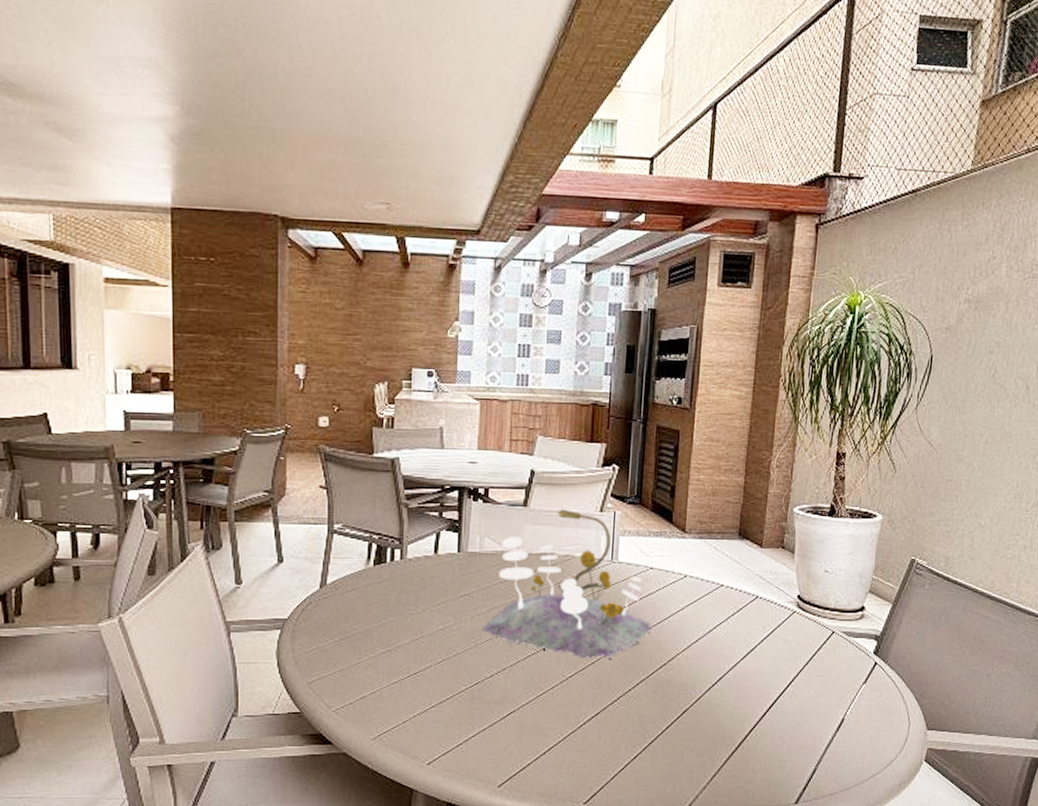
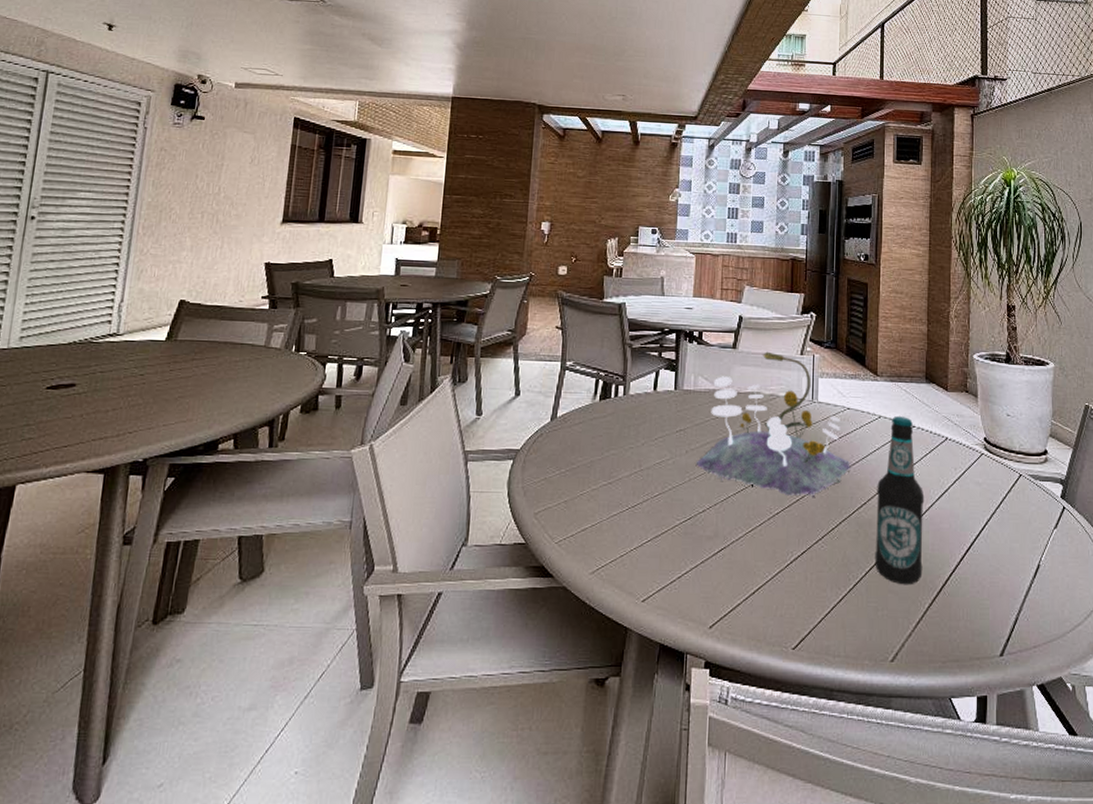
bottle: none [672,575,729,742] -> present [874,416,925,585]

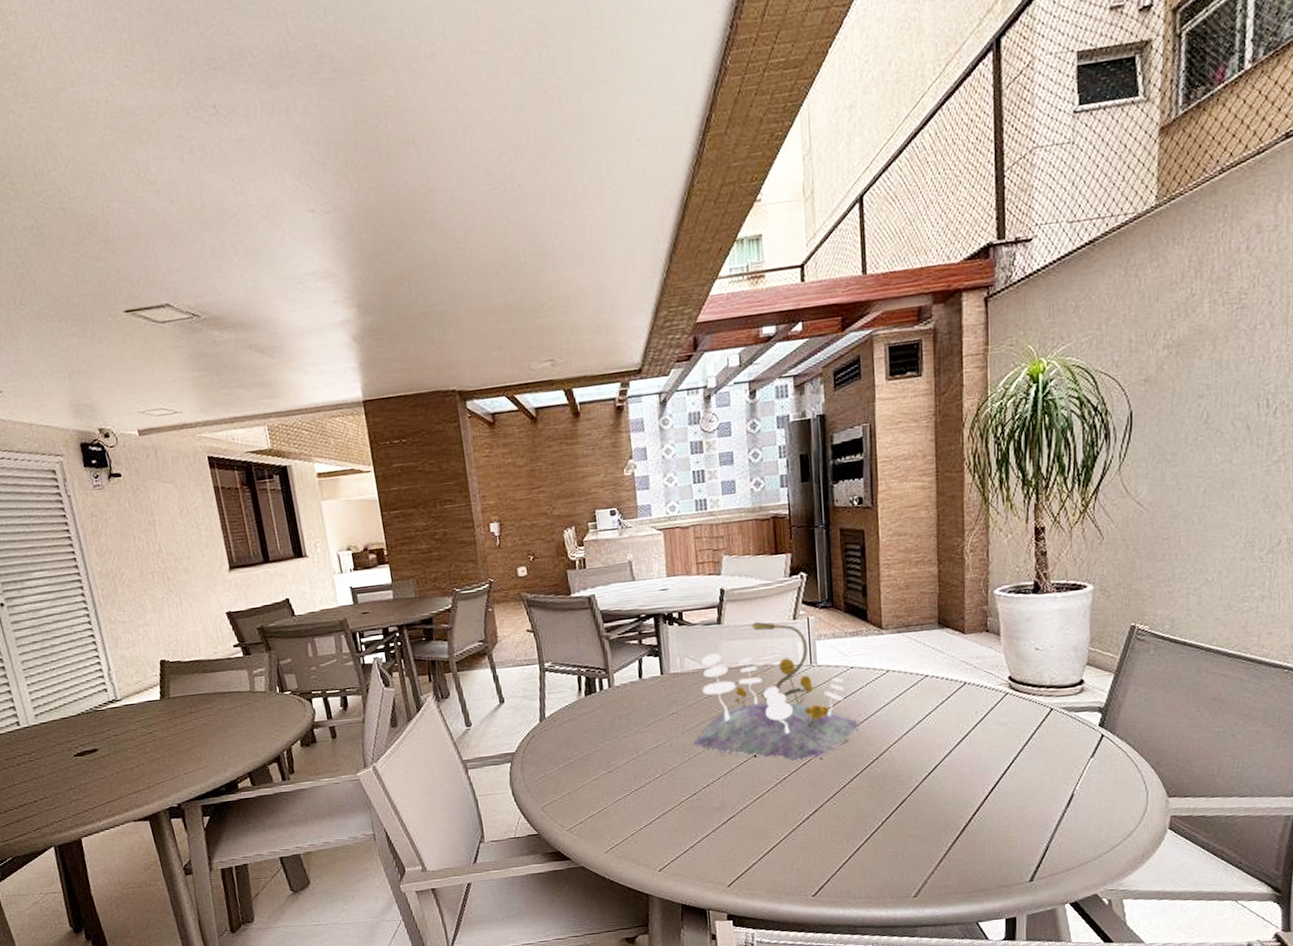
bottle: present [874,416,925,585] -> none [889,667,944,829]

